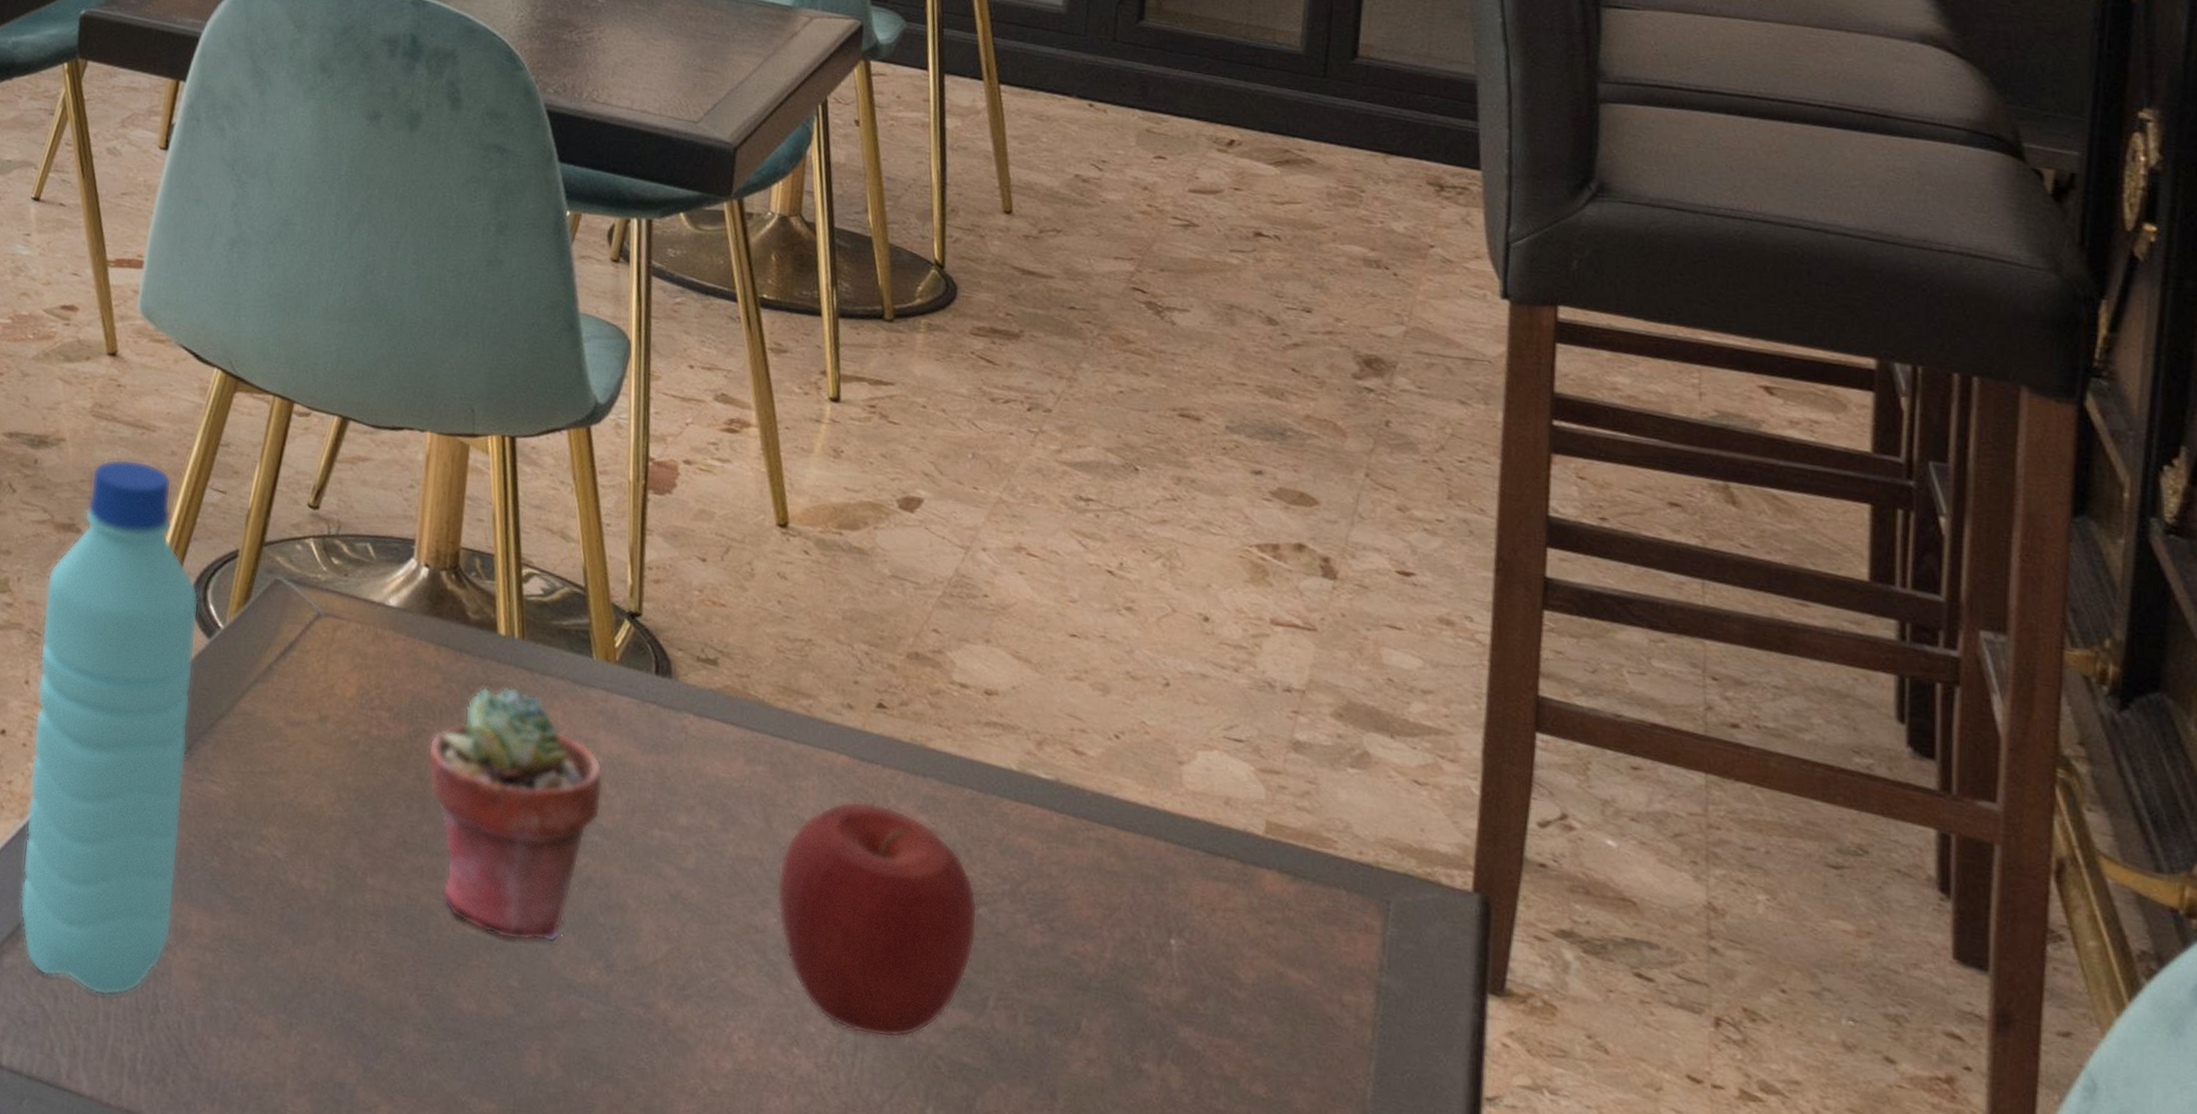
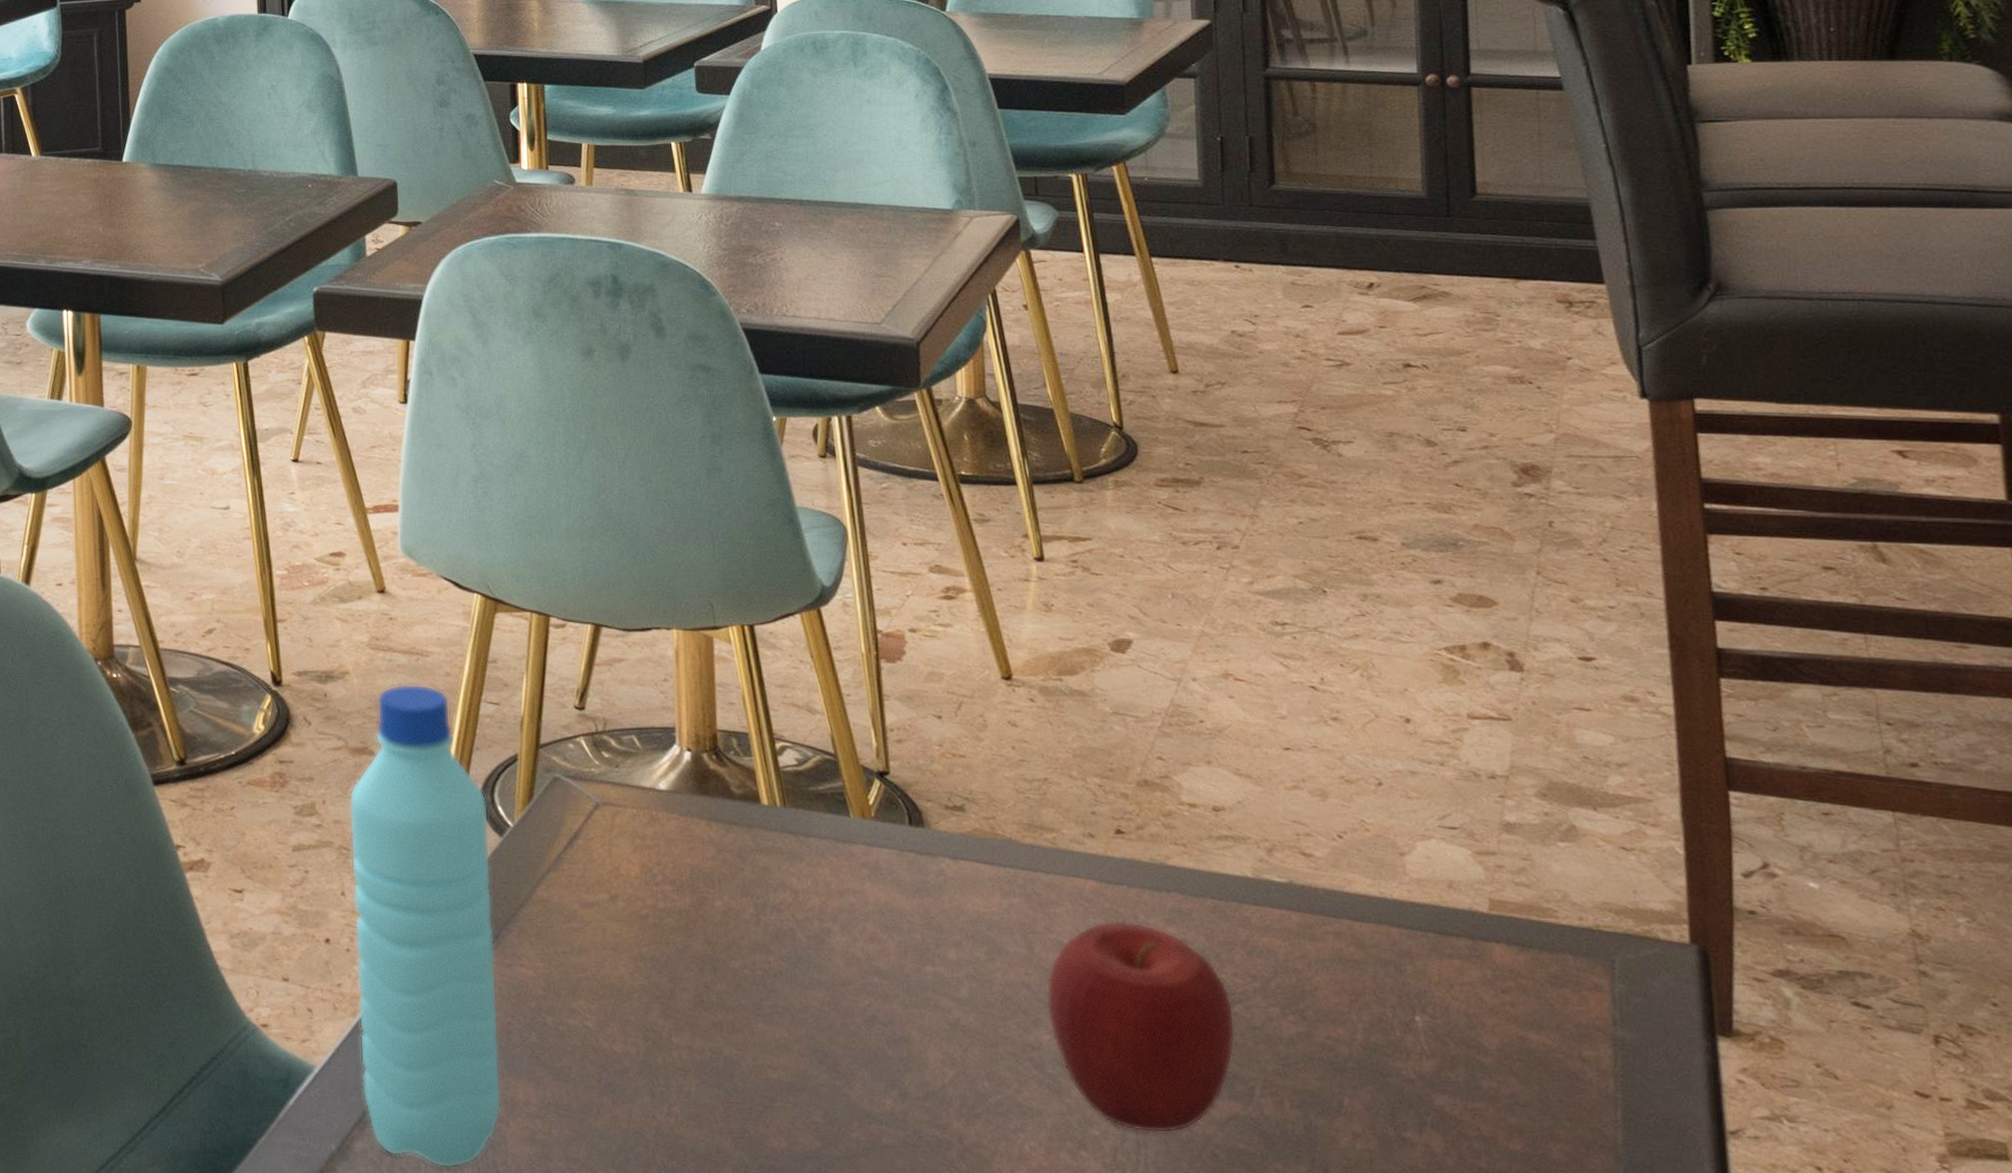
potted succulent: present [427,686,604,942] -> none [711,850,876,1080]

